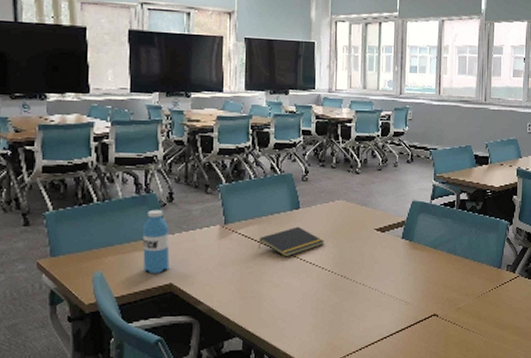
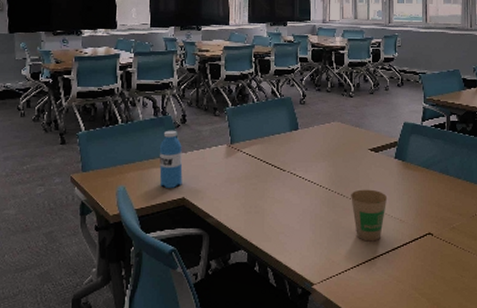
notepad: present [259,226,324,257] -> none [261,146,321,175]
paper cup: none [355,271,393,325] -> present [351,189,388,242]

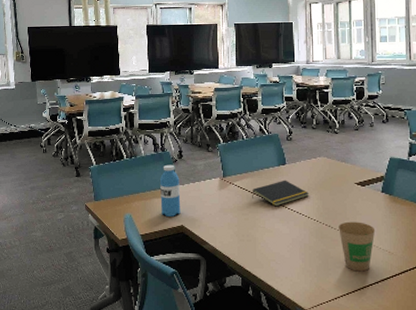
notepad: none [261,146,321,175] -> present [252,180,309,207]

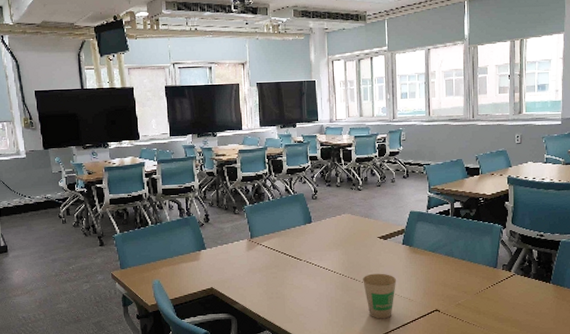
water bottle: present [159,164,181,217] -> none [187,228,210,280]
notepad: present [252,180,309,207] -> none [279,237,335,264]

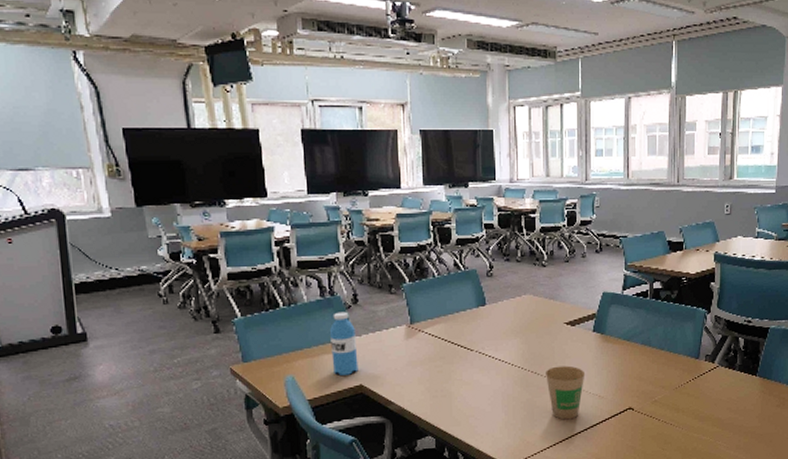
water bottle: none [187,228,210,280] -> present [329,311,359,375]

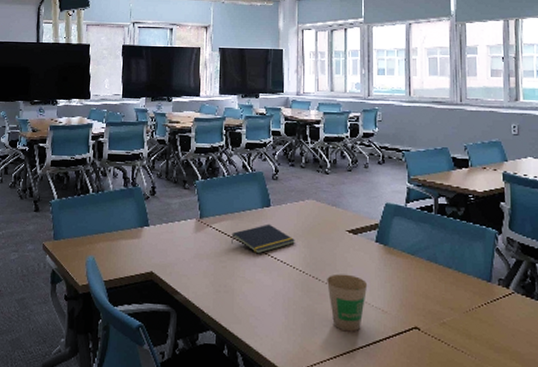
water bottle: present [329,311,359,375] -> none [128,201,151,261]
notepad: none [446,323,513,355] -> present [231,224,295,254]

